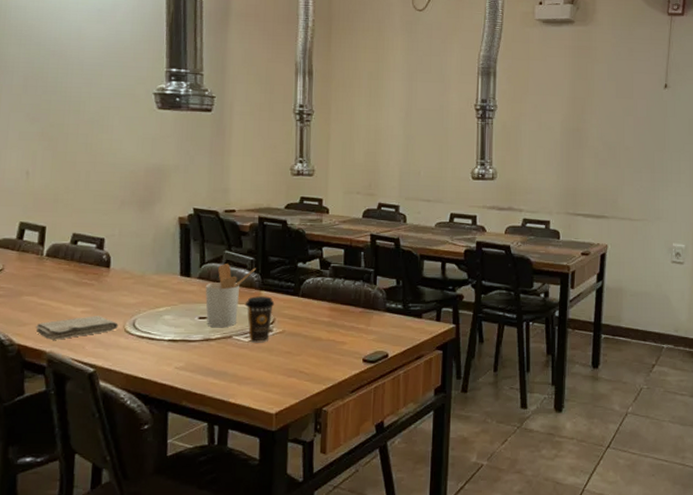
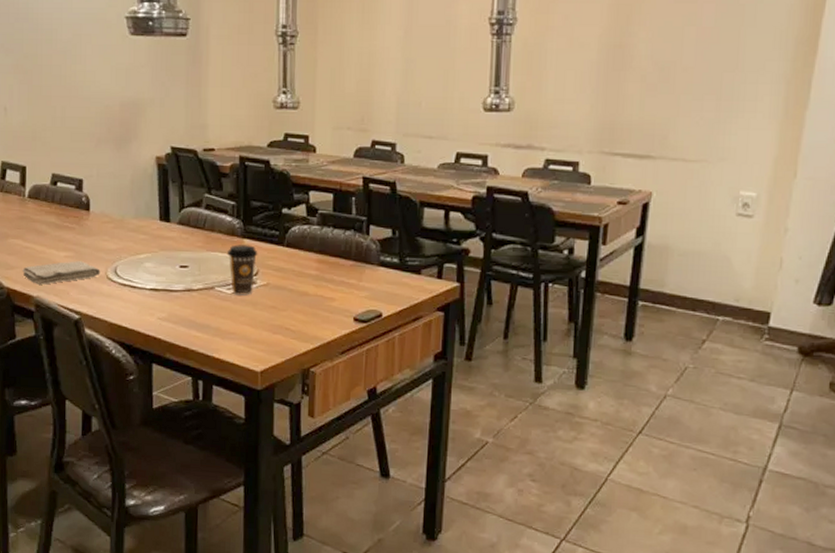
utensil holder: present [205,264,256,328] -> none [185,208,238,278]

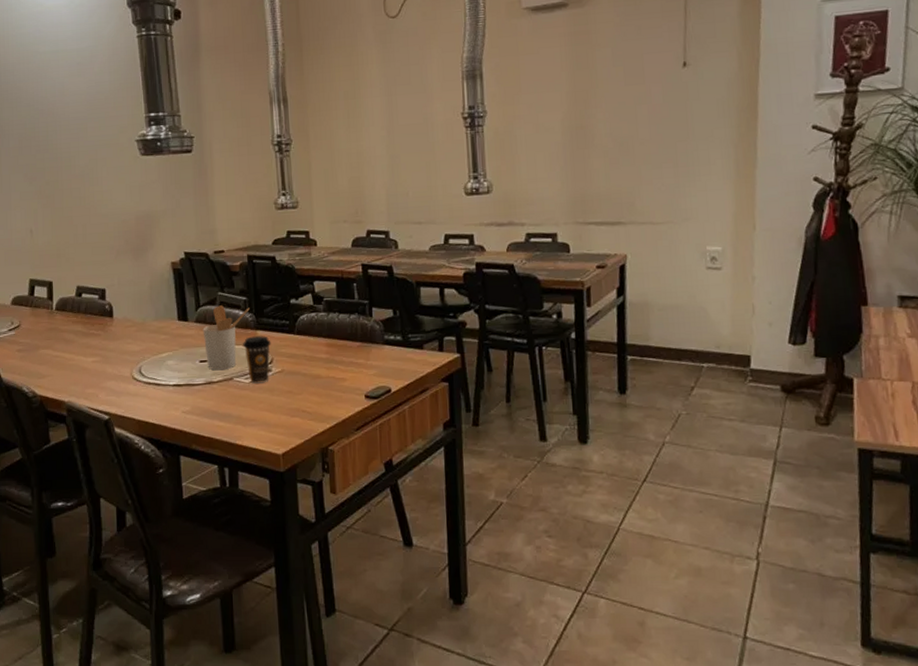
washcloth: present [22,261,100,285] -> none [54,365,126,390]
utensil holder: none [185,208,238,278] -> present [202,305,250,371]

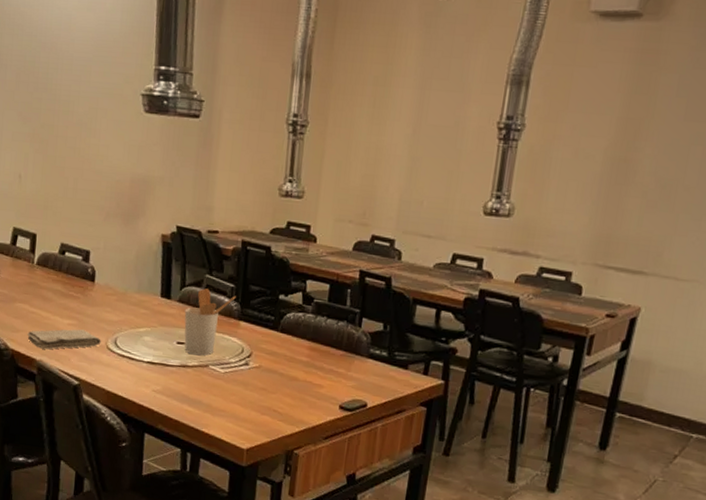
washcloth: none [54,365,126,390] -> present [27,329,101,350]
coffee cup: present [243,336,271,384] -> none [223,326,253,376]

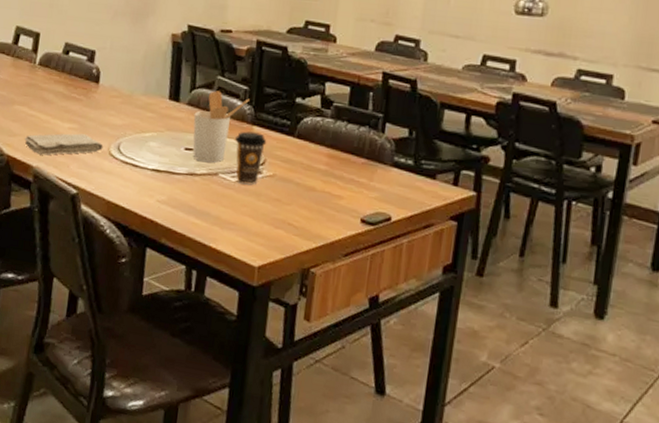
coffee cup: none [223,326,253,376] -> present [235,131,267,186]

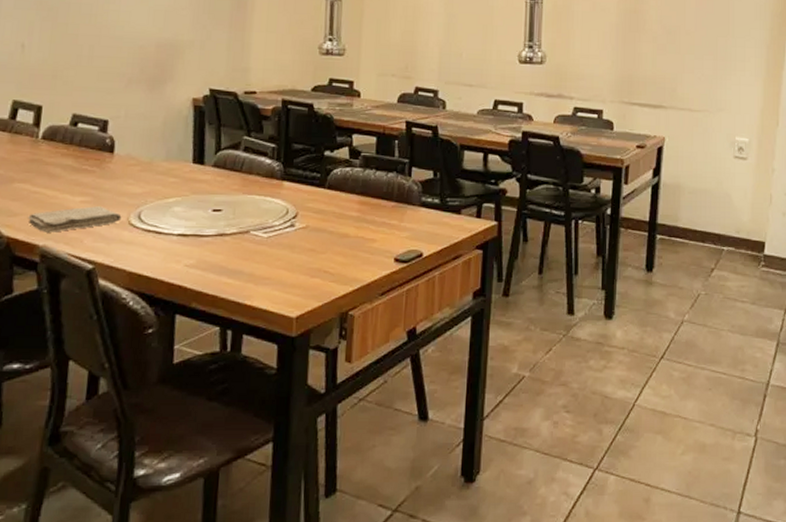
utensil holder: present [193,90,250,163] -> none [220,150,278,222]
coffee cup: present [235,131,267,186] -> none [265,187,298,239]

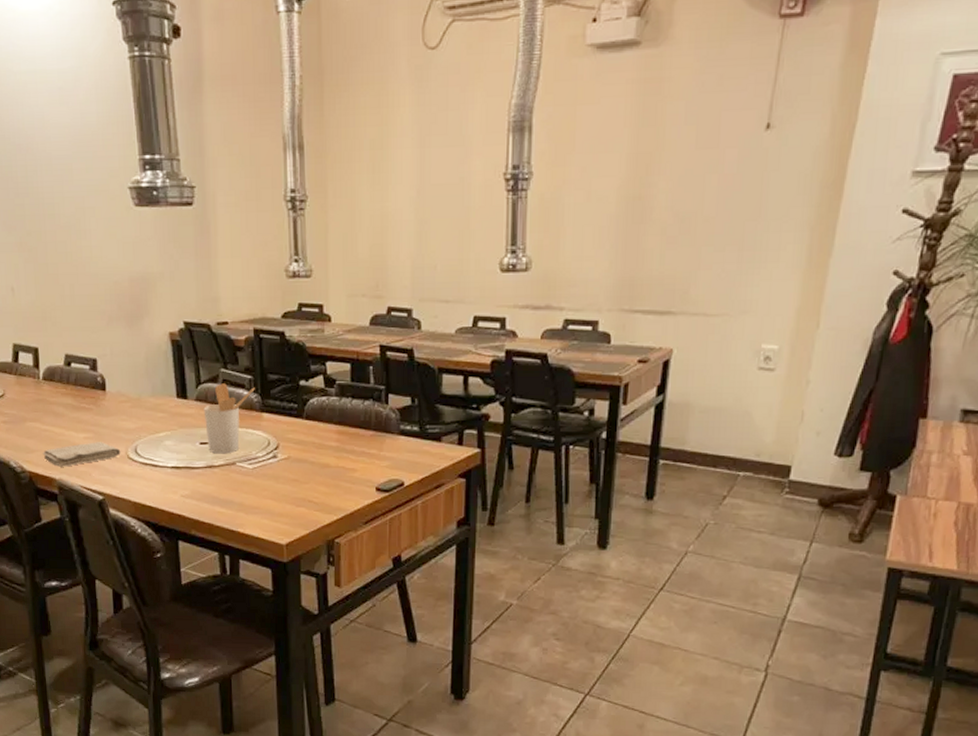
utensil holder: none [220,150,278,222] -> present [203,383,255,454]

